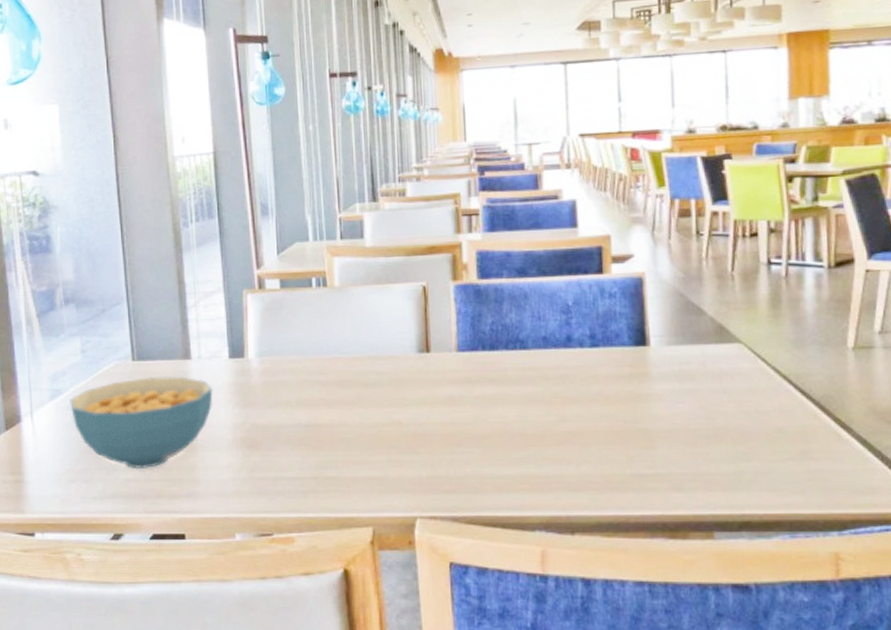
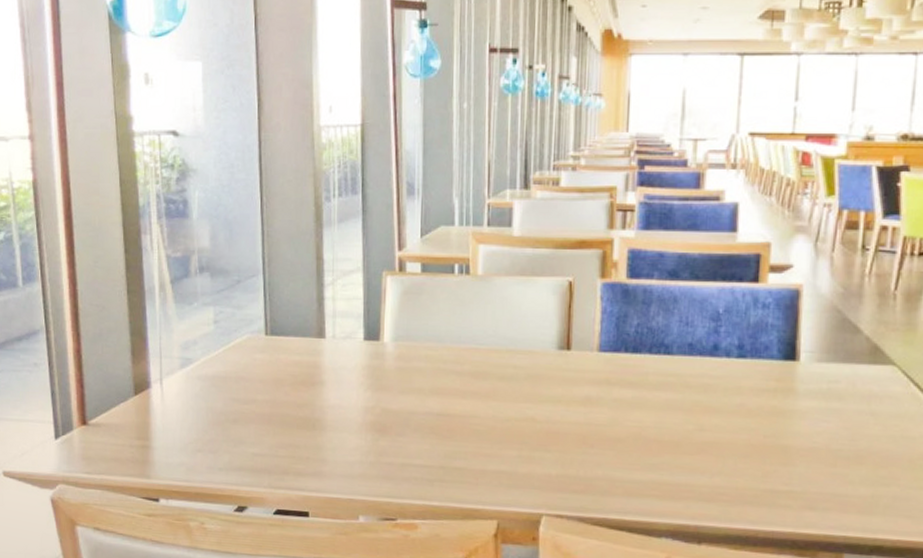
cereal bowl: present [70,376,213,470] -> none [200,352,346,445]

